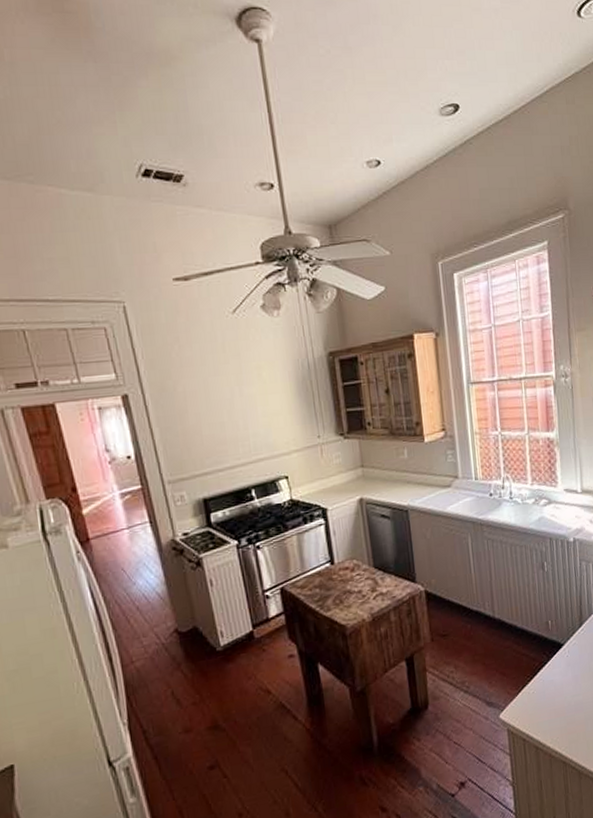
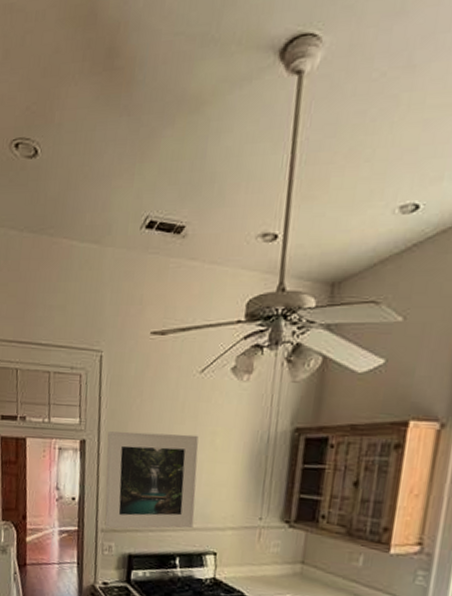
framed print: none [151,372,261,479] -> present [104,431,199,530]

